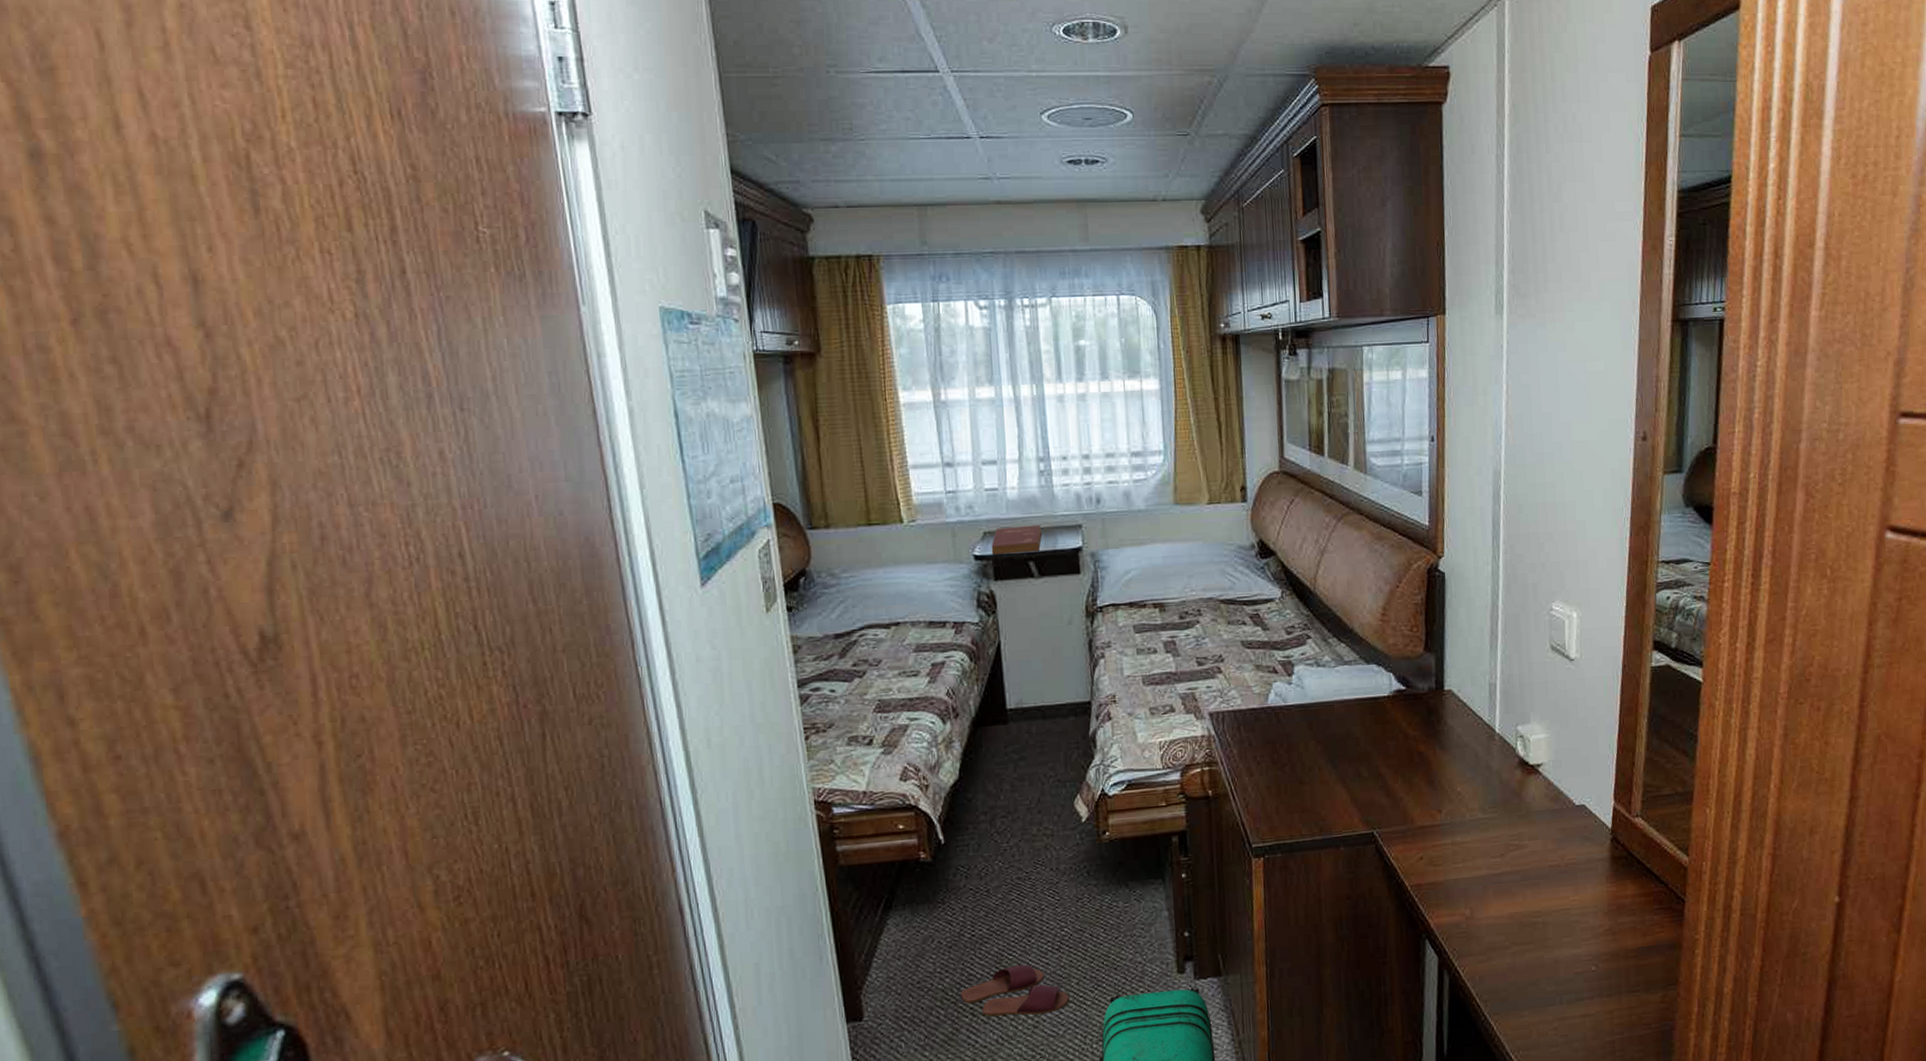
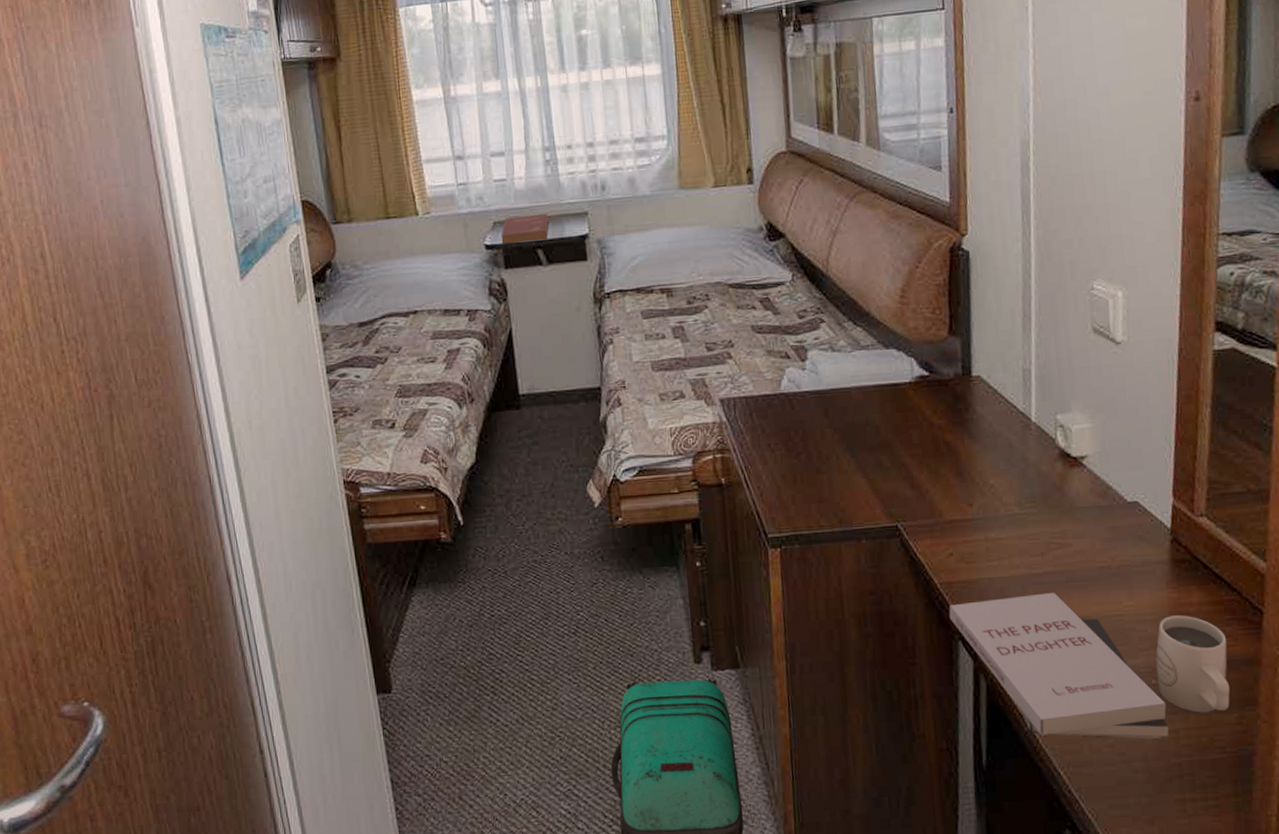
slippers: present [961,964,1069,1017] -> none [482,646,587,697]
books: none [1417,890,1605,1023] -> present [949,592,1169,739]
mug: none [1595,906,1656,995] -> present [1155,615,1231,713]

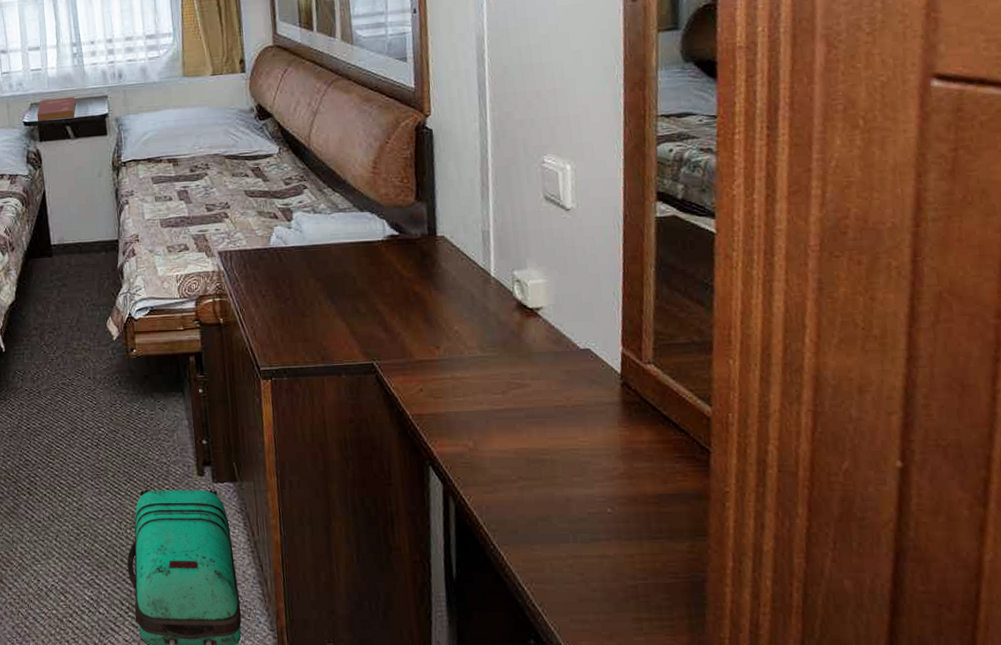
books: present [949,592,1169,739] -> none [420,426,625,562]
mug: present [1155,615,1231,713] -> none [610,451,681,541]

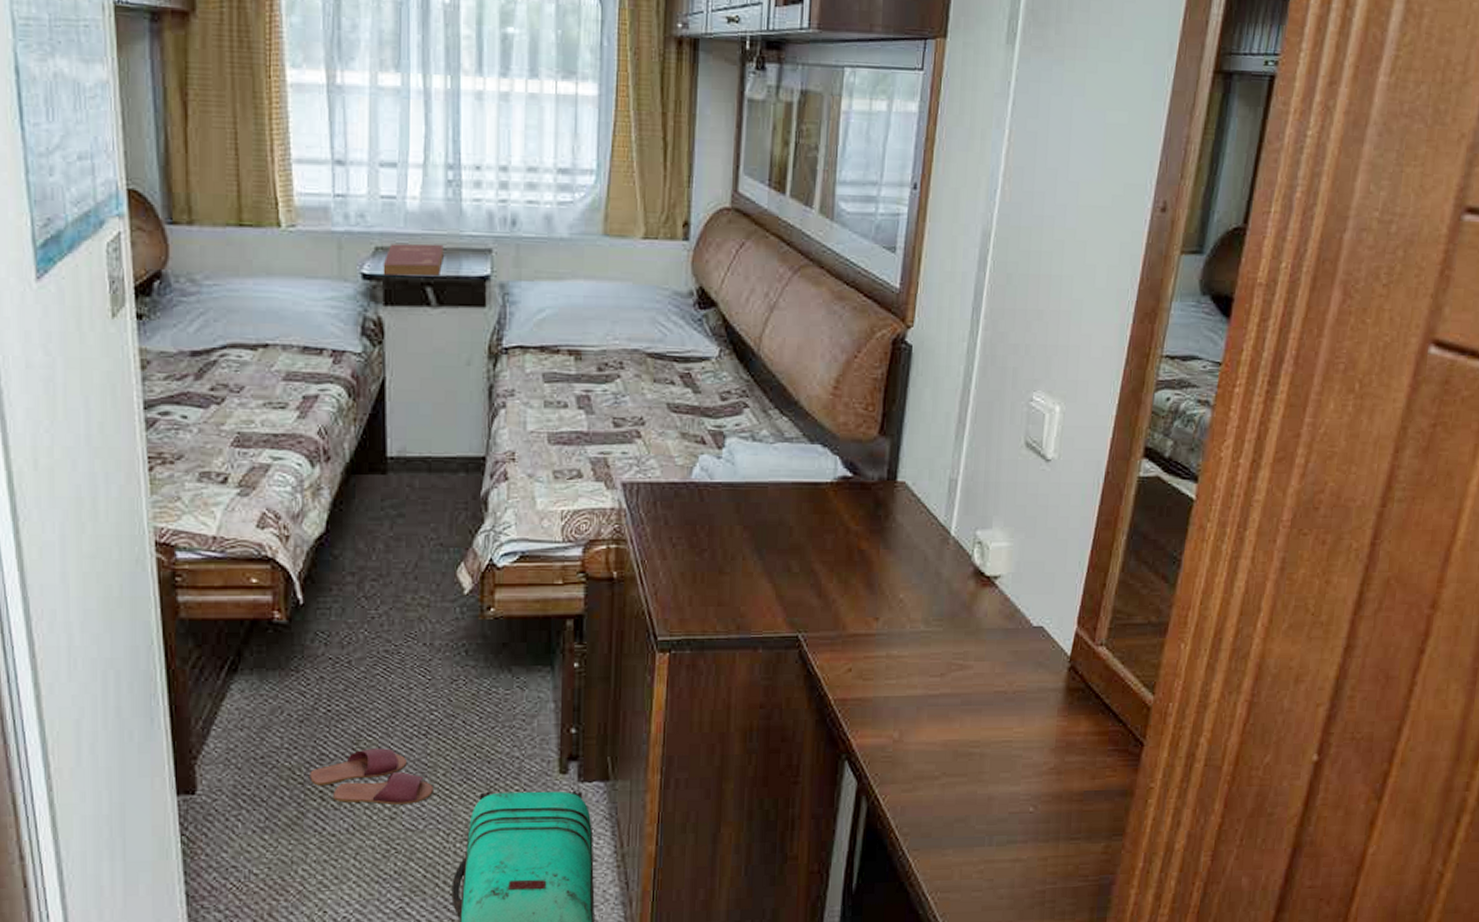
slippers: none [20,456,107,499] -> present [310,748,433,805]

